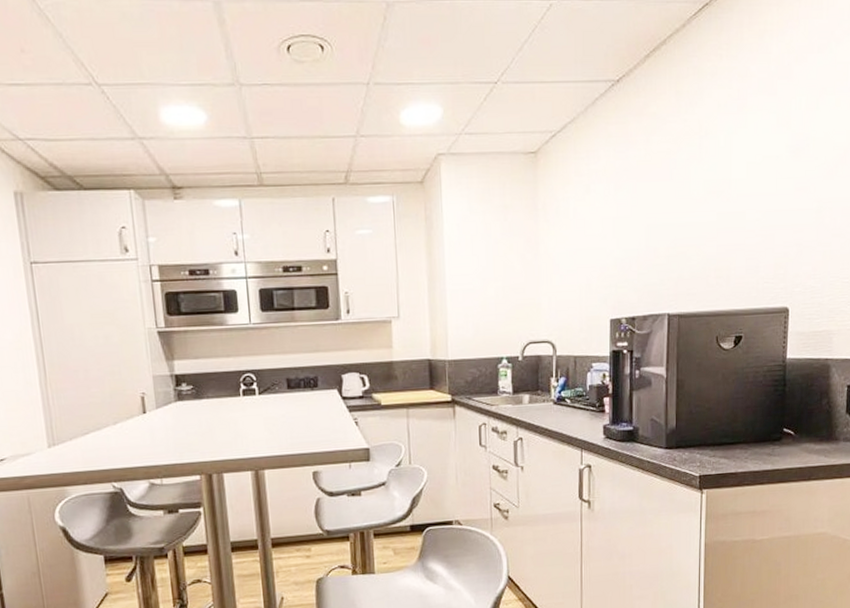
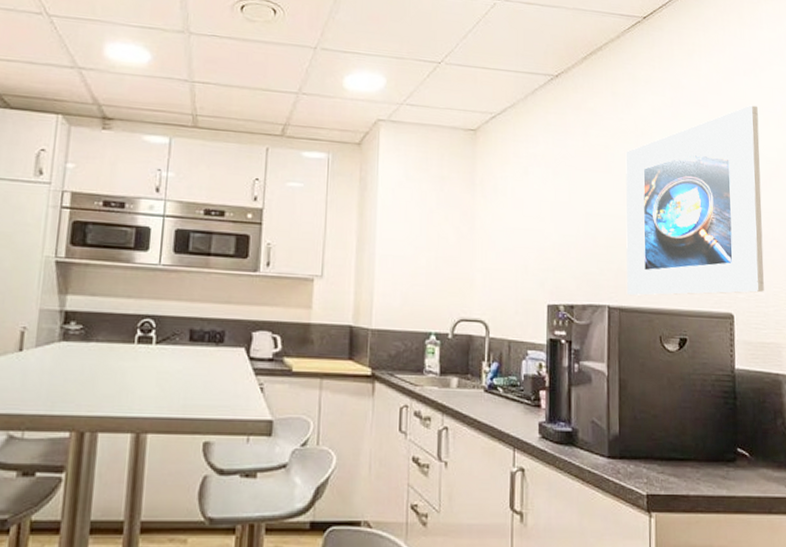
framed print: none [685,86,830,301] -> present [625,105,764,296]

